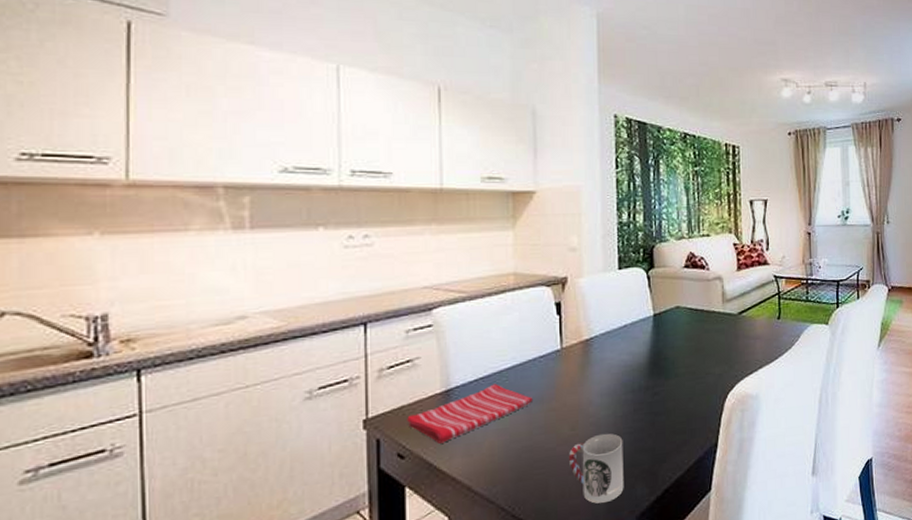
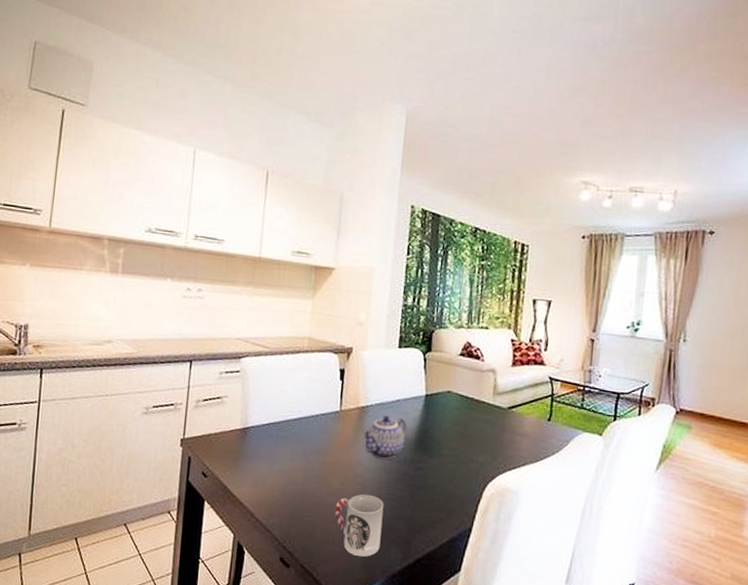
dish towel: present [407,384,534,444] -> none [212,430,312,472]
teapot: none [589,344,639,392] -> present [362,416,408,459]

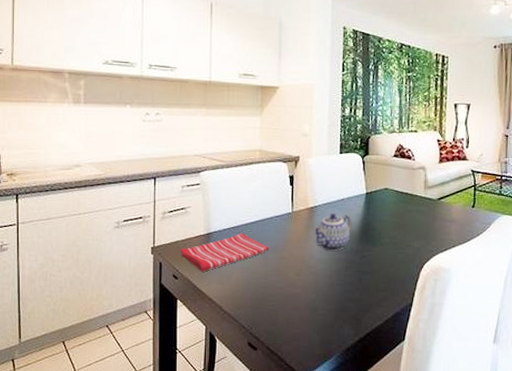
dish towel: none [212,430,312,472] -> present [180,233,270,272]
cup: present [334,494,384,557] -> none [293,282,336,335]

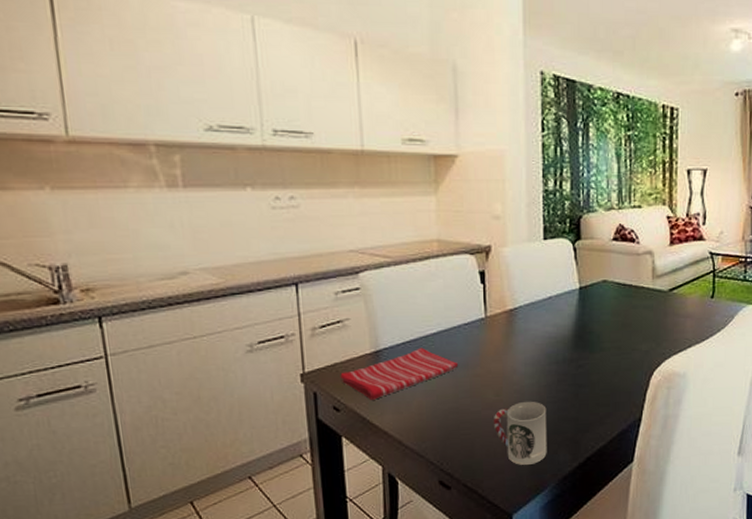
cup: none [293,282,336,335] -> present [493,401,547,465]
teapot: present [312,213,352,251] -> none [513,316,563,362]

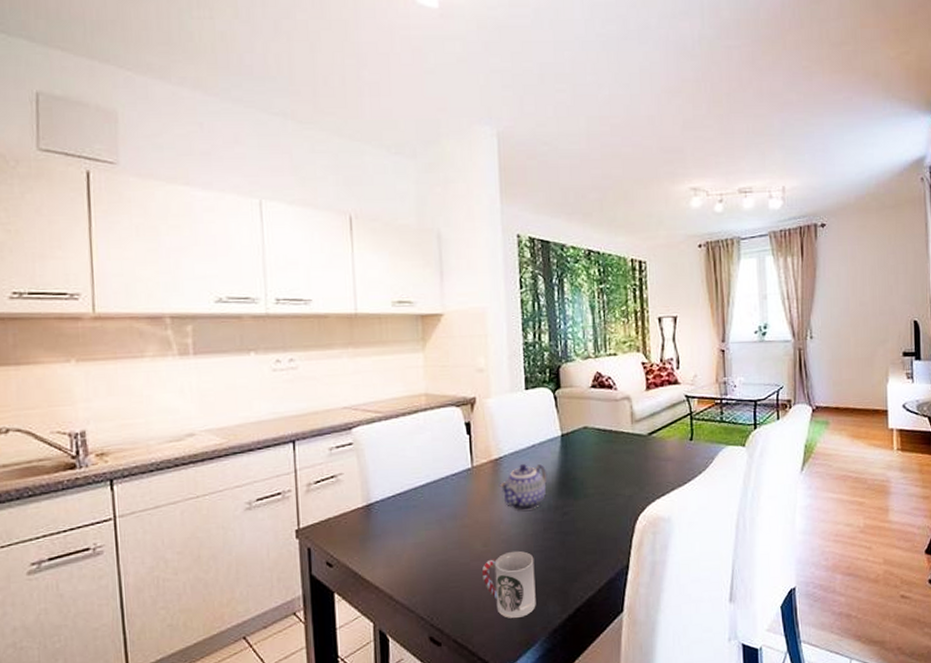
dish towel: present [340,348,459,400] -> none [333,500,447,554]
teapot: none [513,316,563,362] -> present [499,464,548,511]

